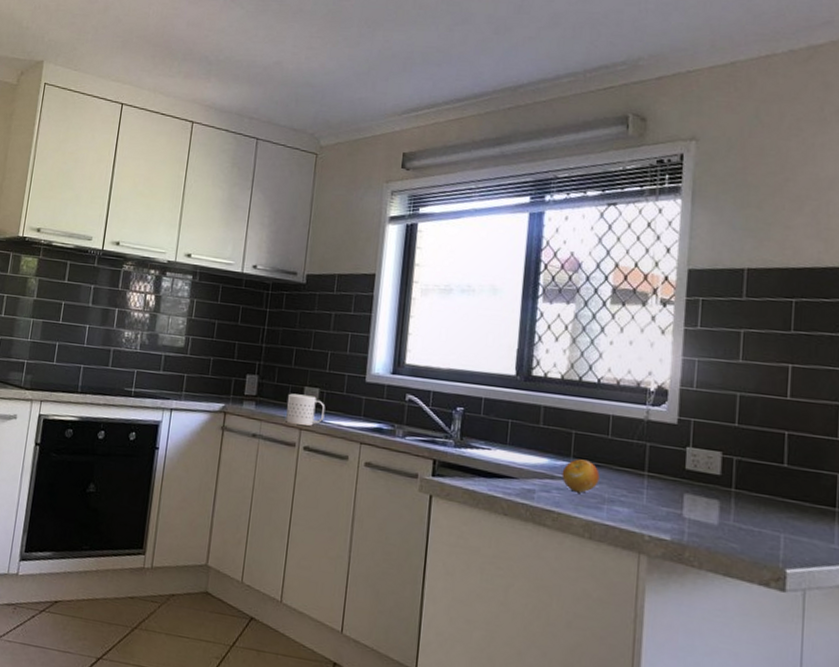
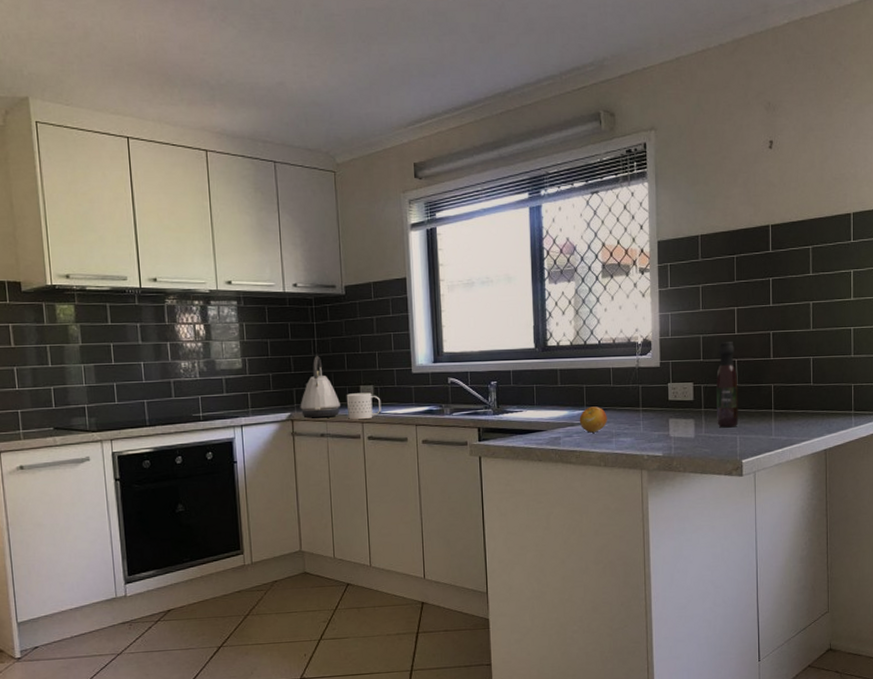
kettle: none [236,346,280,418] -> present [300,356,340,419]
wine bottle: none [752,406,788,523] -> present [716,342,738,428]

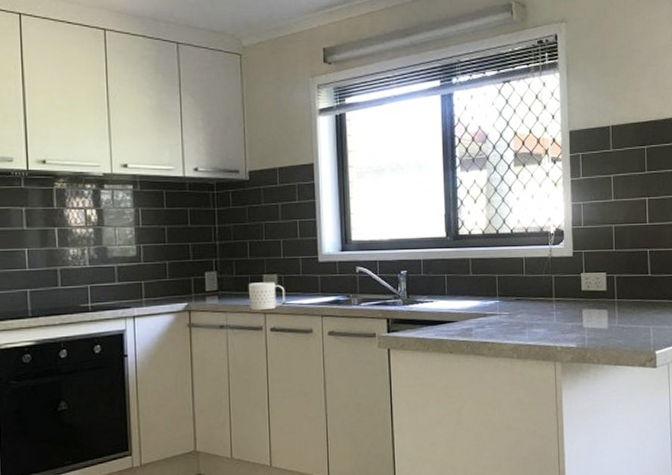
kettle: present [300,356,340,419] -> none [198,243,241,309]
fruit: present [579,406,607,433] -> none [491,296,520,324]
wine bottle: present [716,342,738,428] -> none [629,232,651,319]

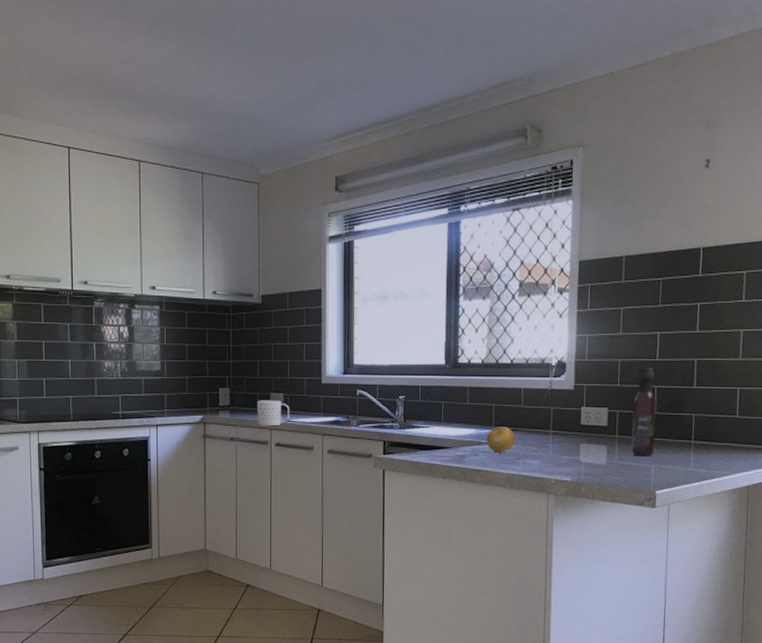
fruit: none [491,296,520,324] -> present [486,426,515,453]
wine bottle: none [629,232,651,319] -> present [631,368,657,457]

